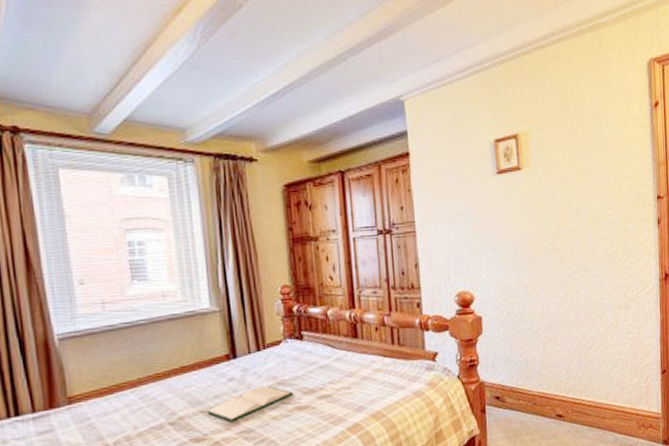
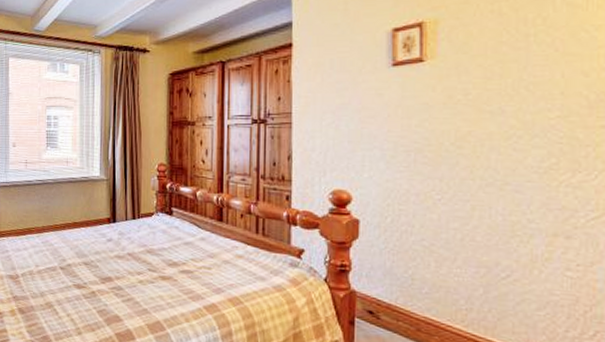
hardback book: present [208,386,294,422] -> none [89,251,159,278]

